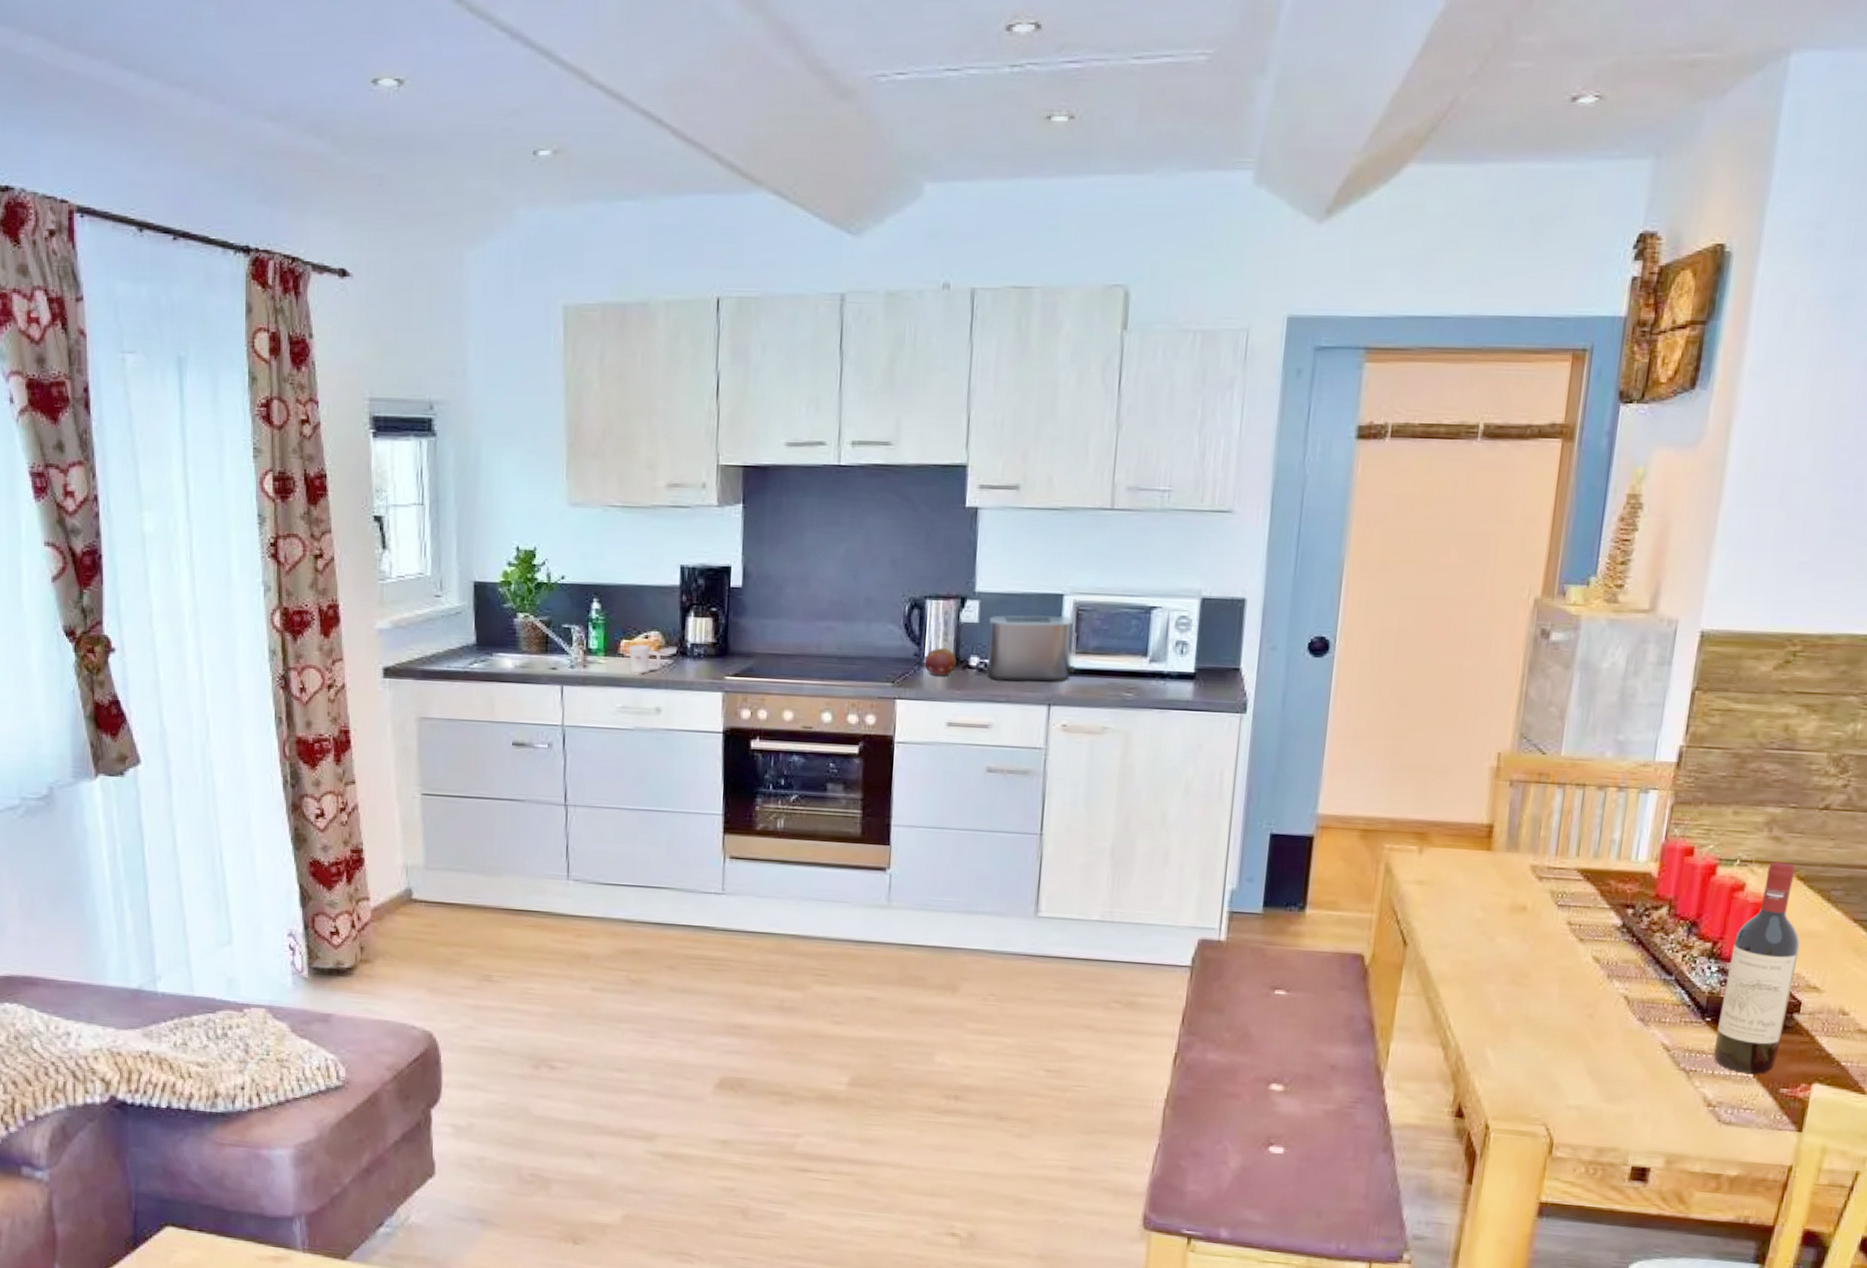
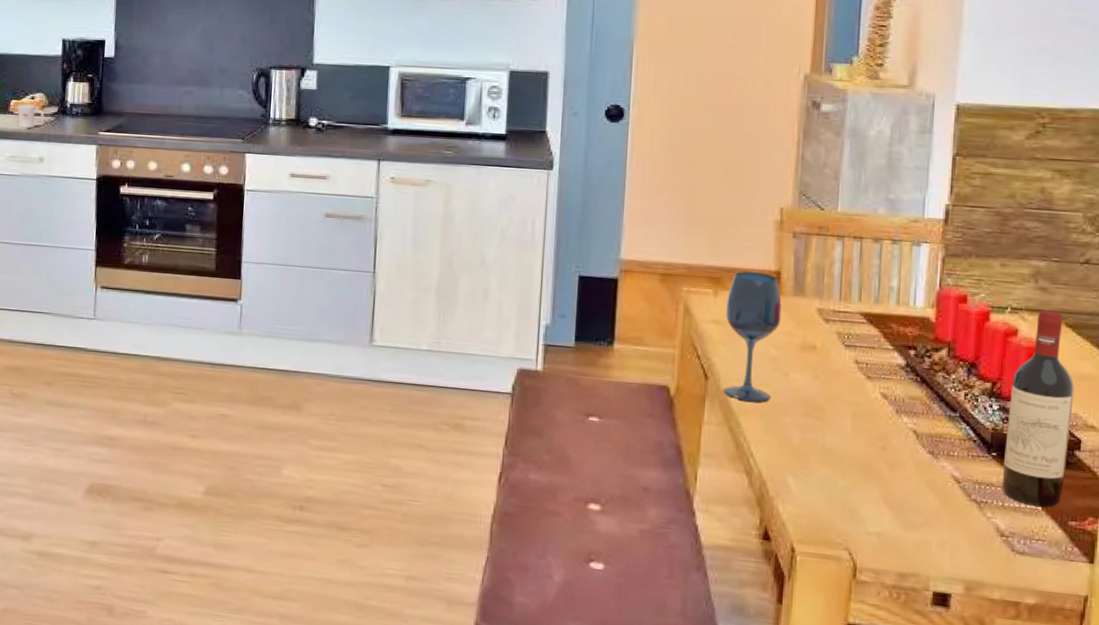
fruit: present [924,648,956,676] -> none [270,110,298,134]
toaster: present [986,615,1077,682] -> none [324,83,402,140]
wineglass: none [1423,825,1493,970] -> present [723,271,782,402]

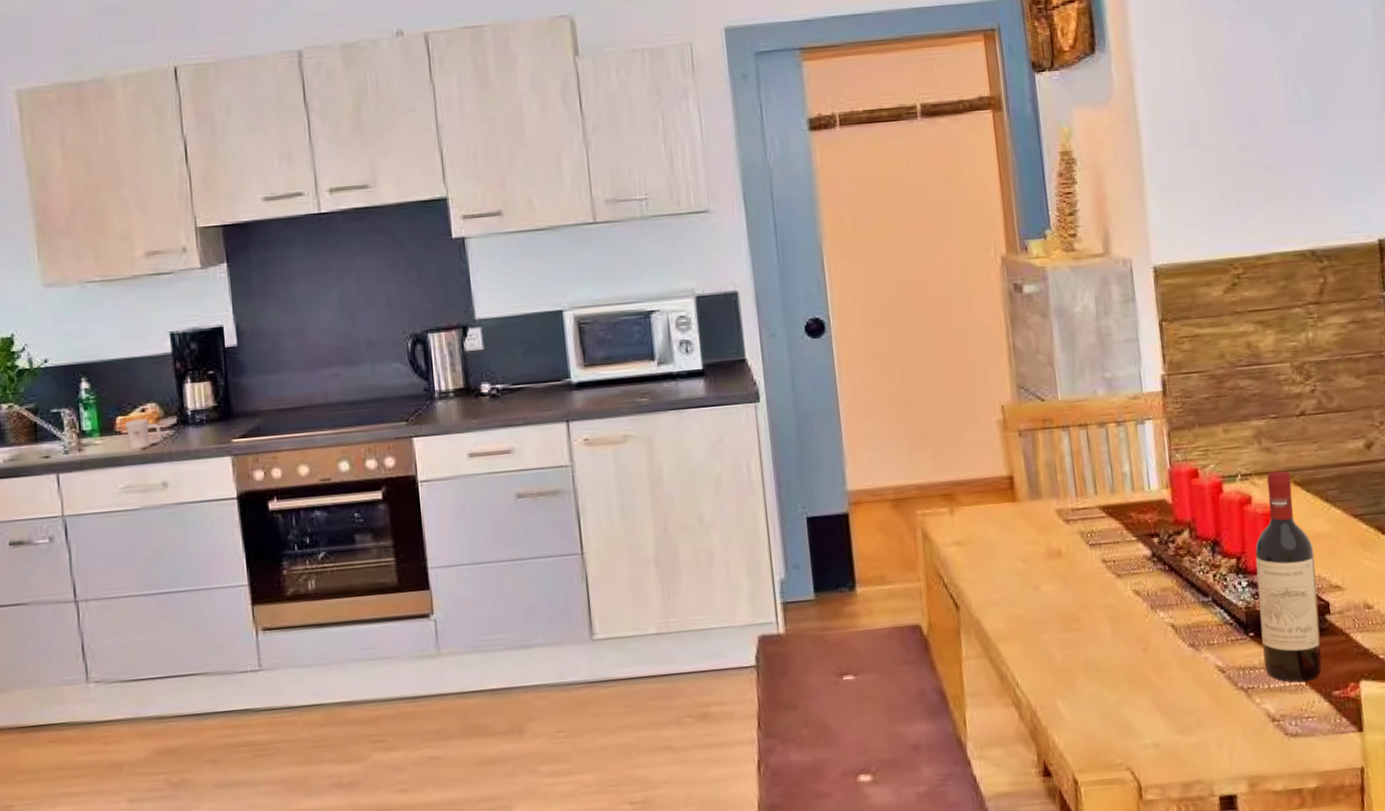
wineglass: present [723,271,782,402] -> none [963,480,1026,626]

